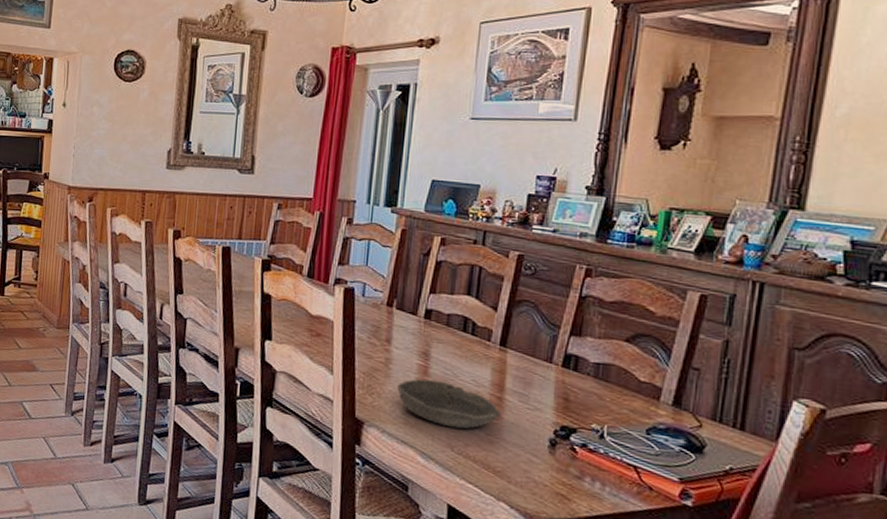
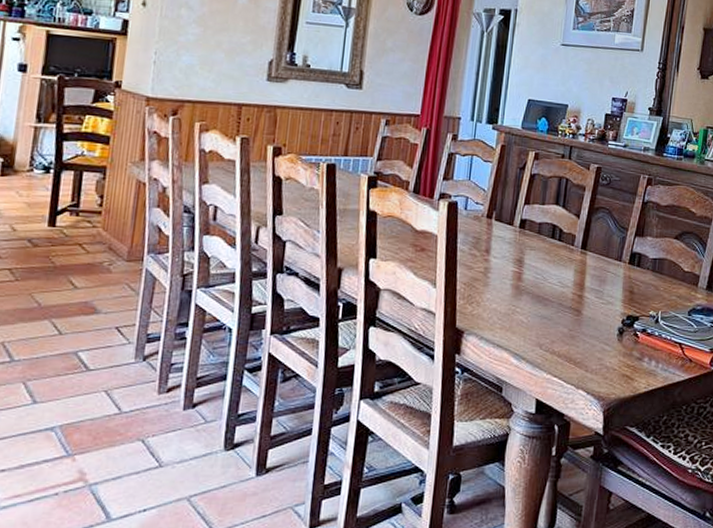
bowl: present [397,379,501,429] -> none [494,284,581,328]

